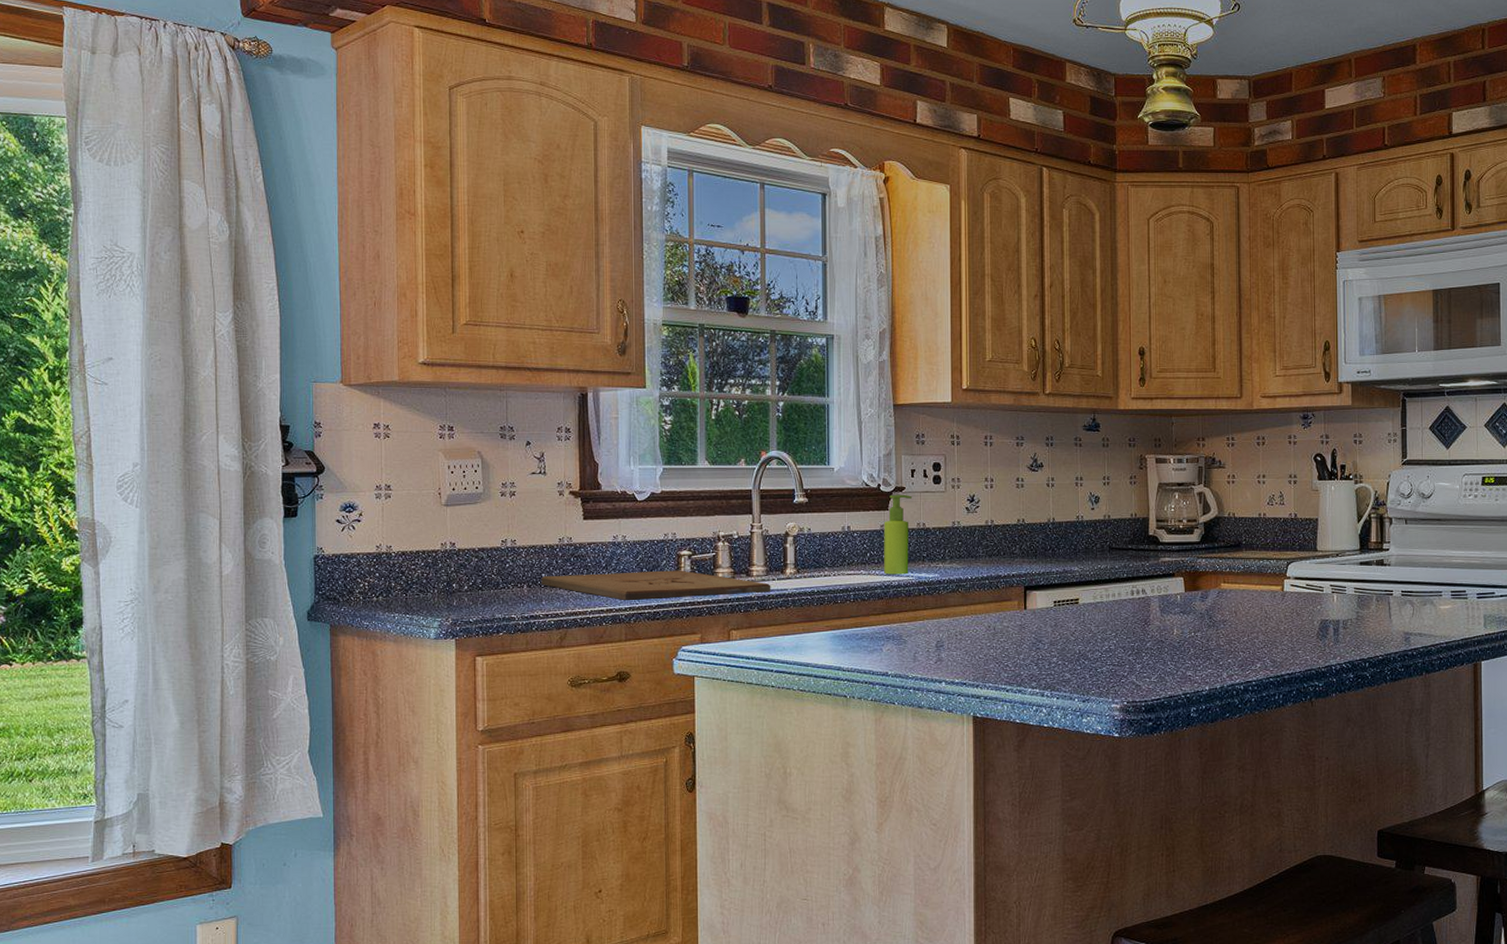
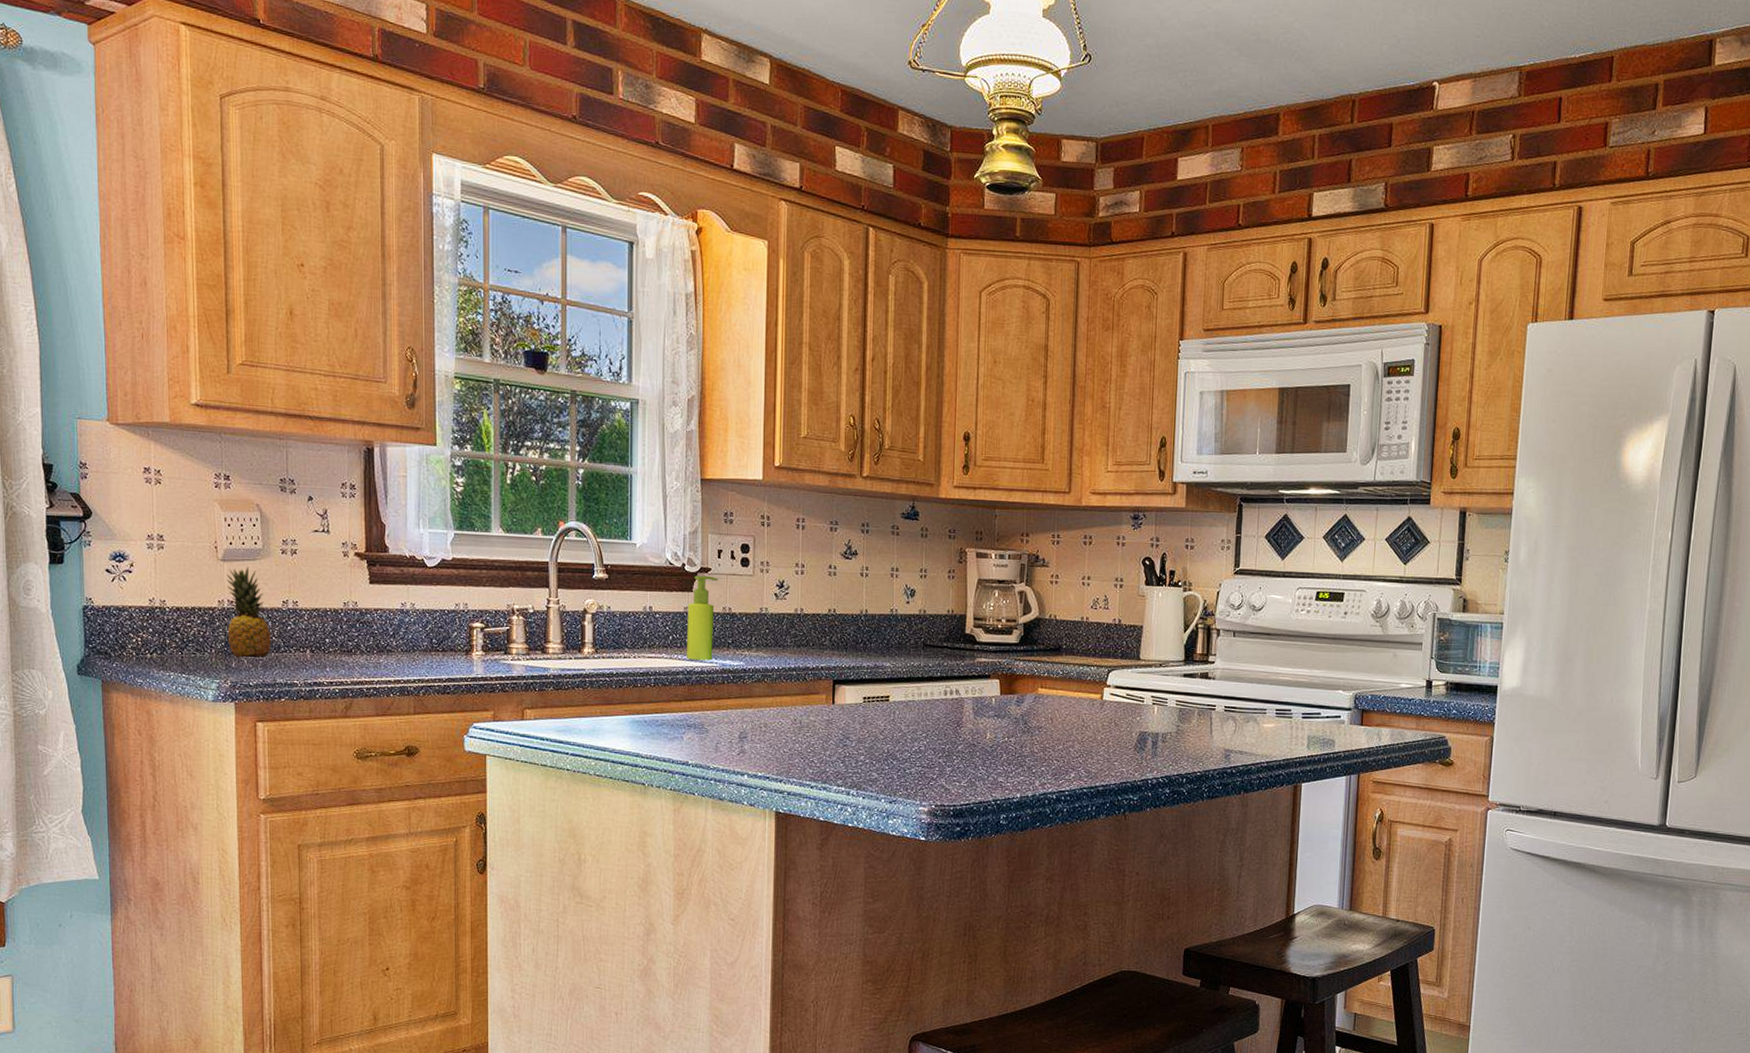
fruit: none [449,510,491,596] -> present [226,567,272,659]
cutting board: present [541,570,771,601] -> none [325,641,568,673]

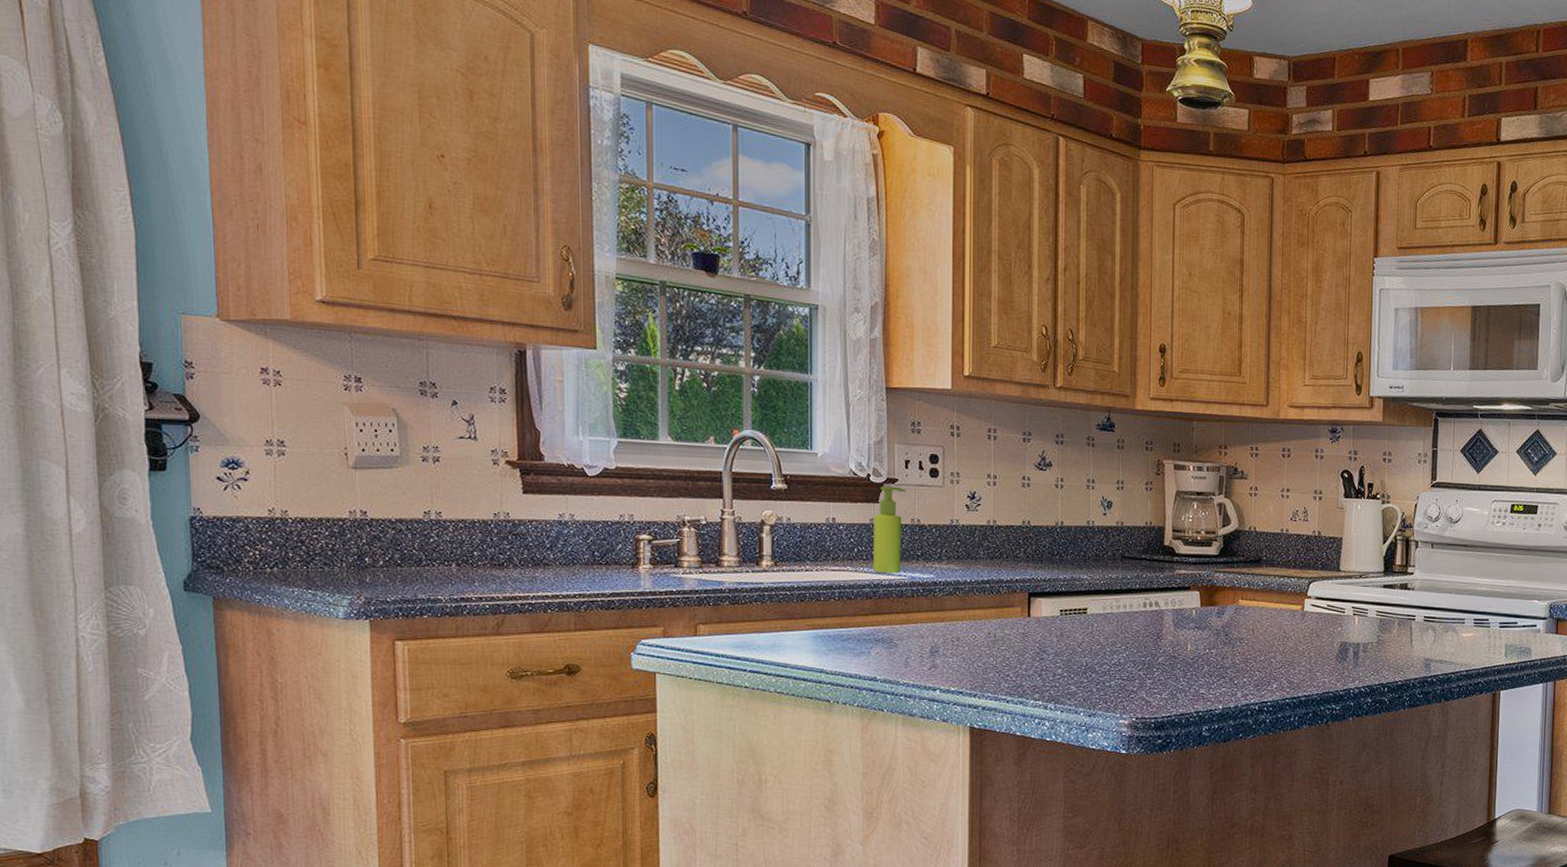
fruit: present [226,567,272,659] -> none [358,475,412,573]

